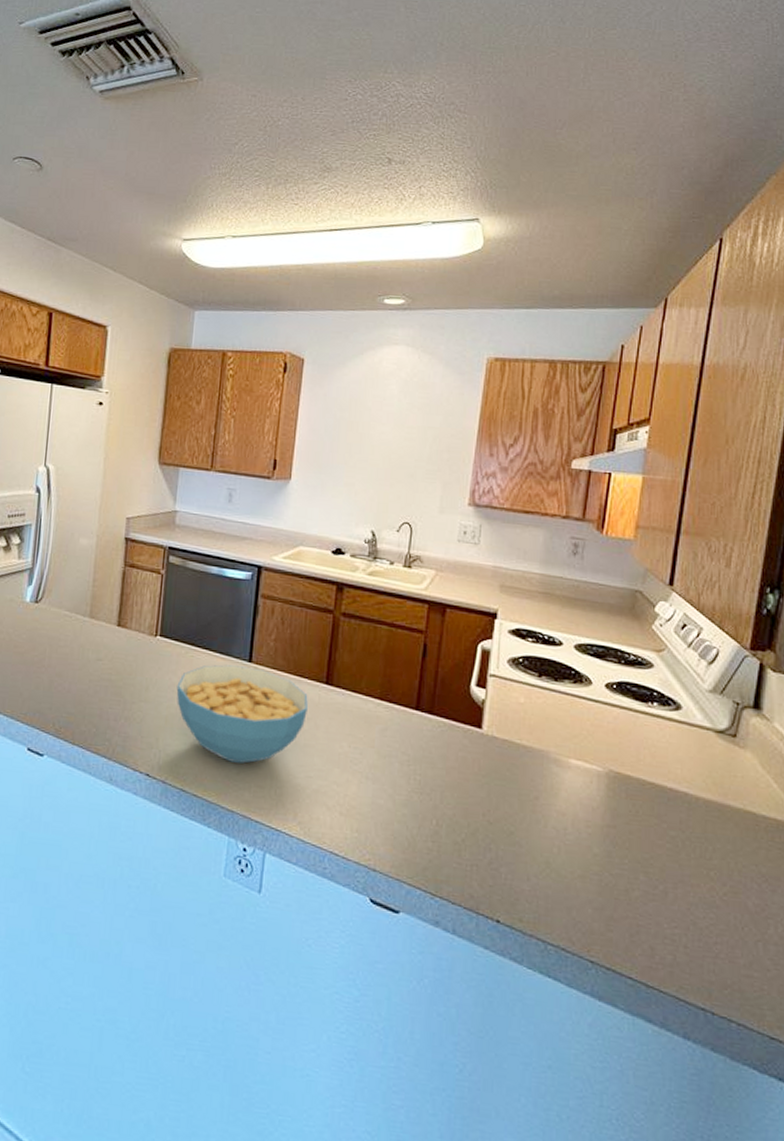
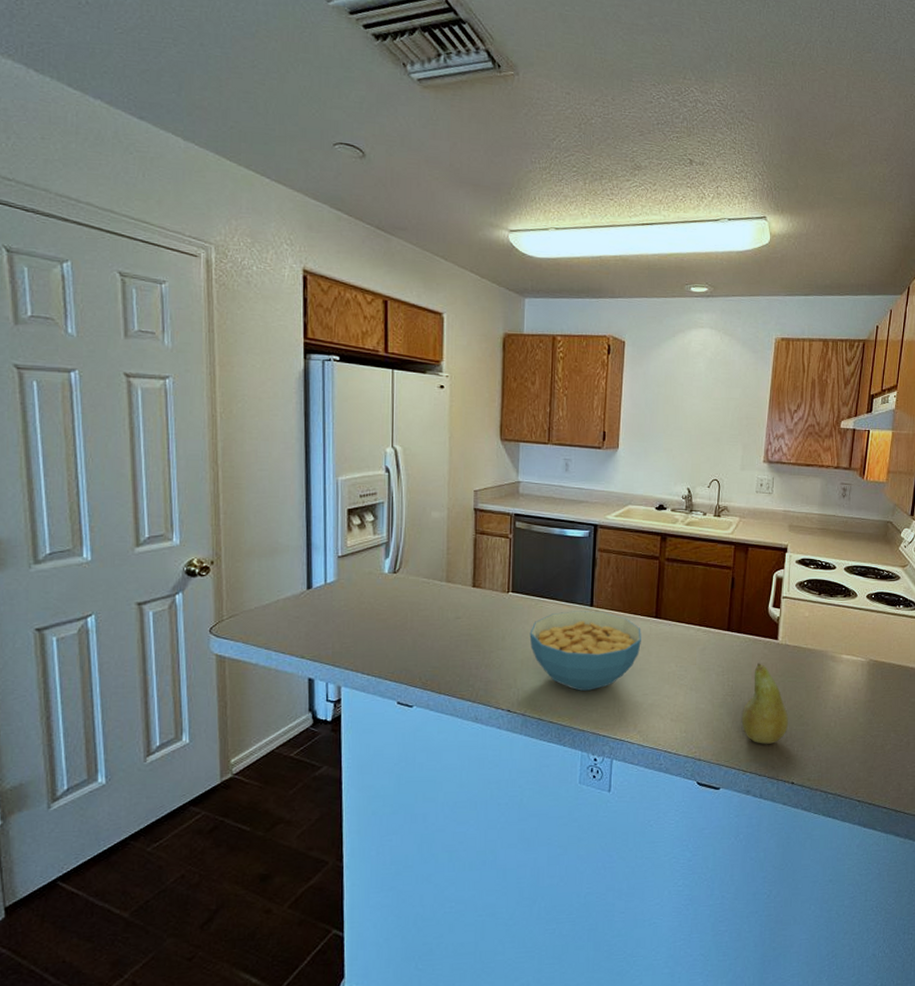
fruit: none [430,755,495,864] -> present [741,663,789,744]

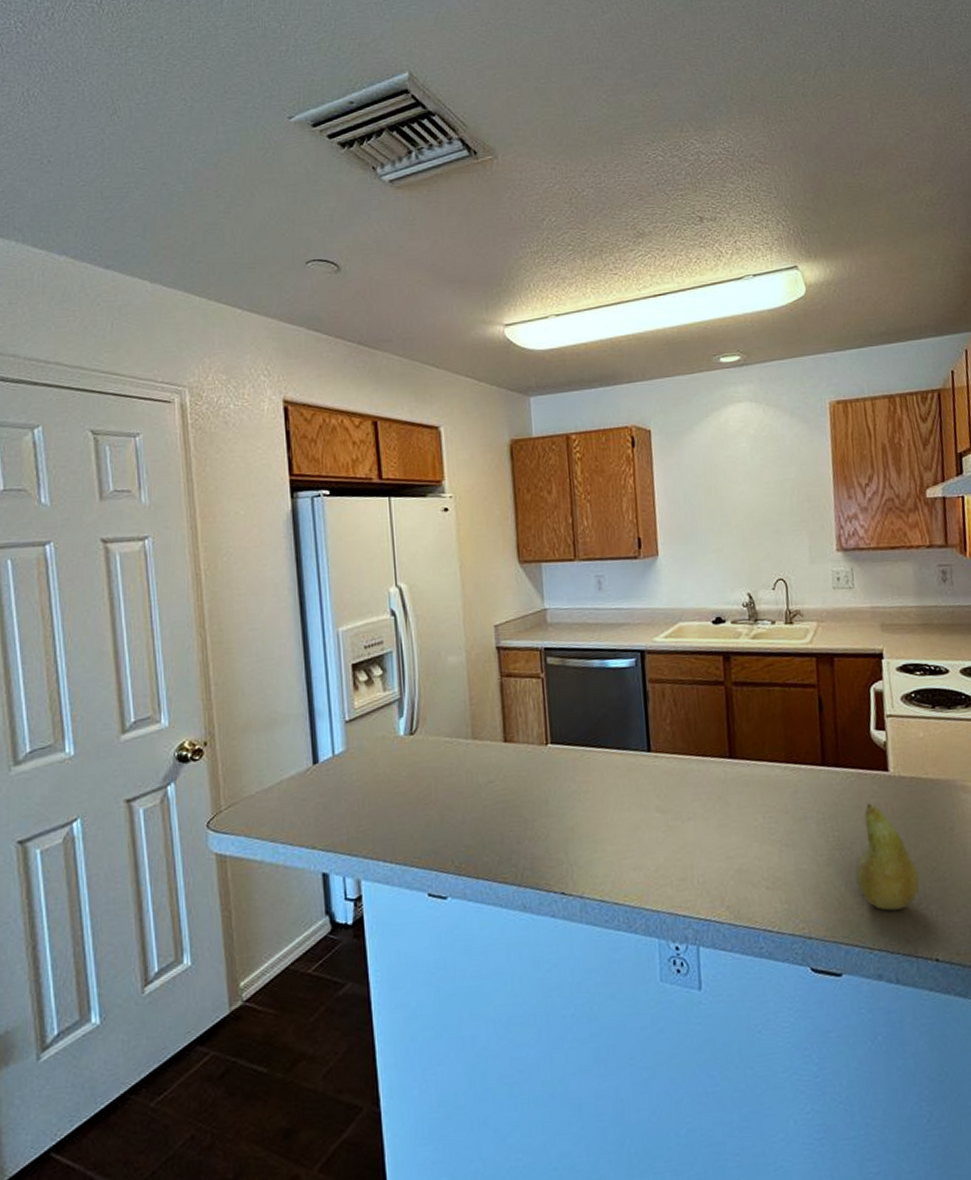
cereal bowl: present [529,611,641,691] -> none [577,757,716,861]

